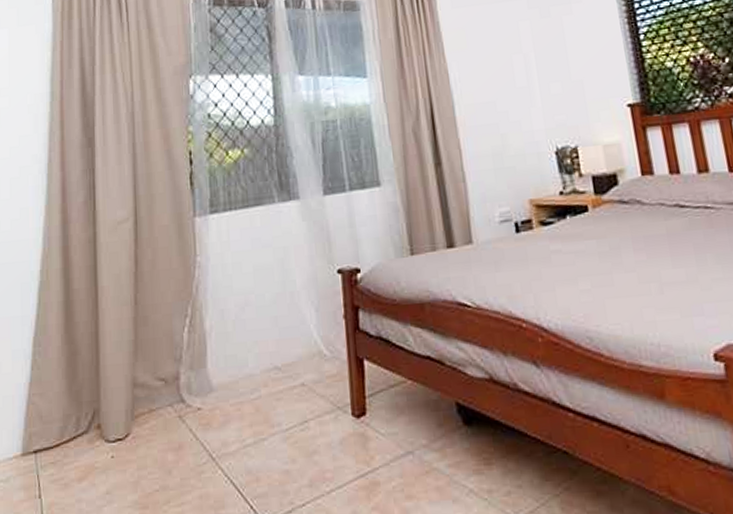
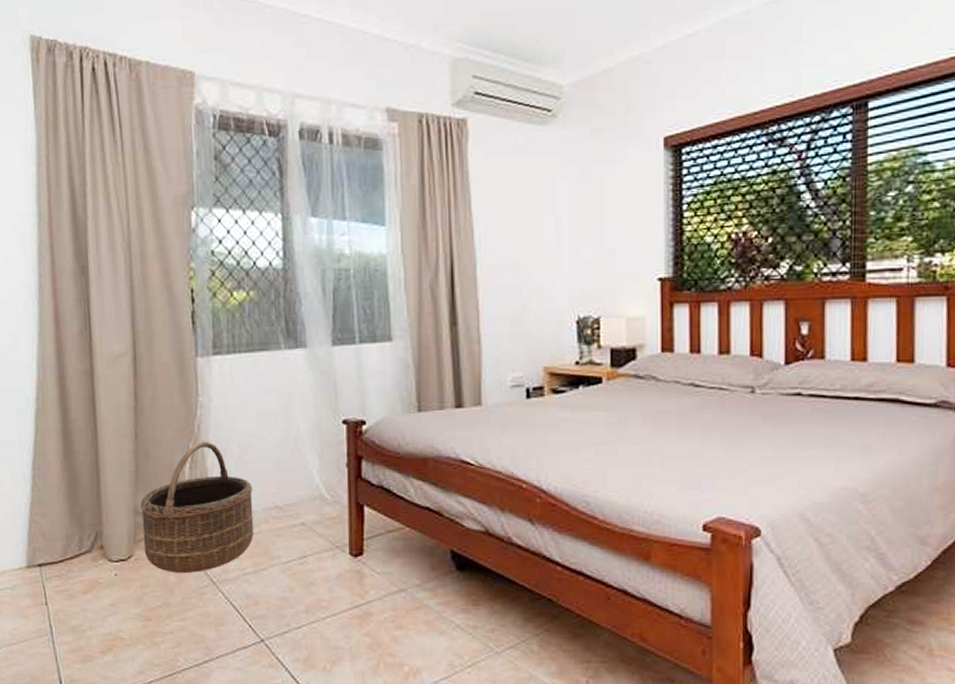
basket: none [138,302,254,450] -> present [140,441,254,573]

